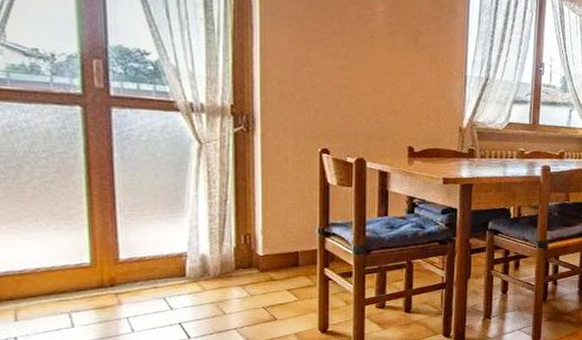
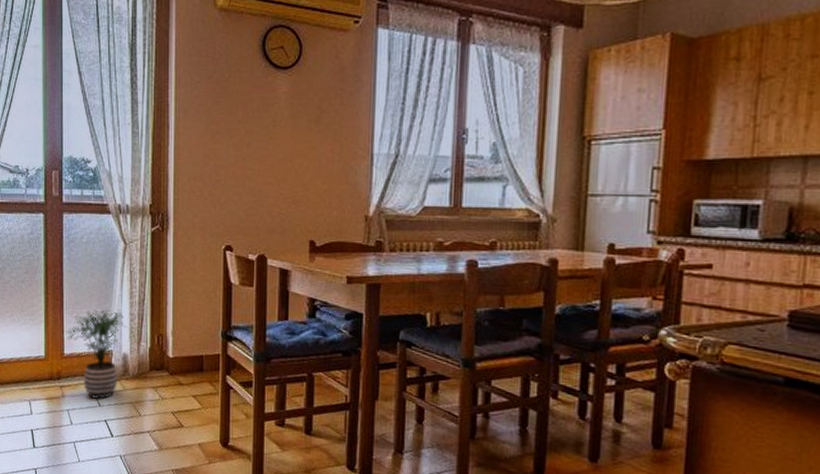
potted plant: none [121,210,205,303] -> present [66,309,127,399]

